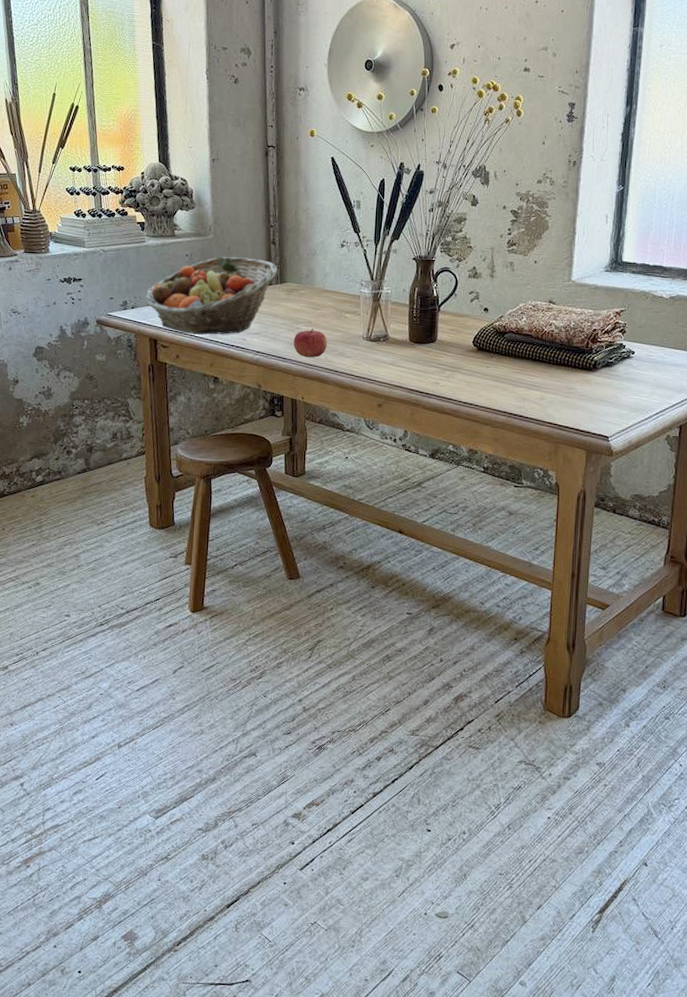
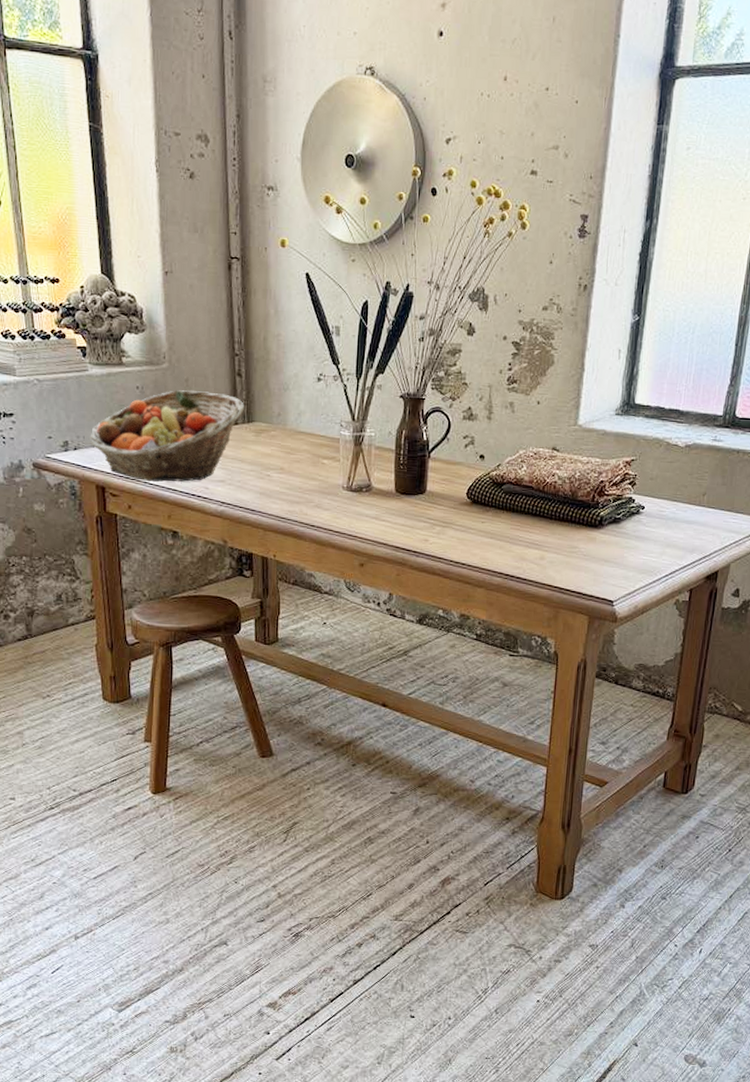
fruit: present [293,328,327,357] -> none [263,476,302,509]

